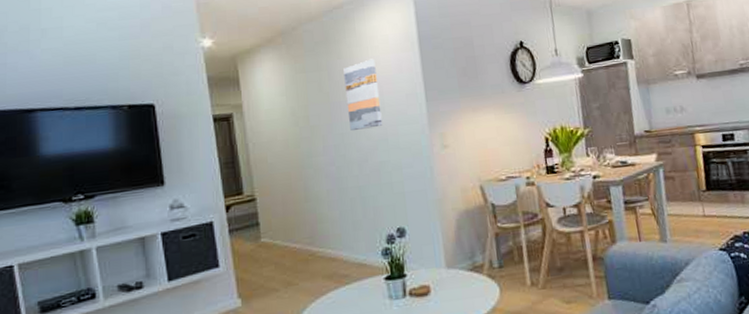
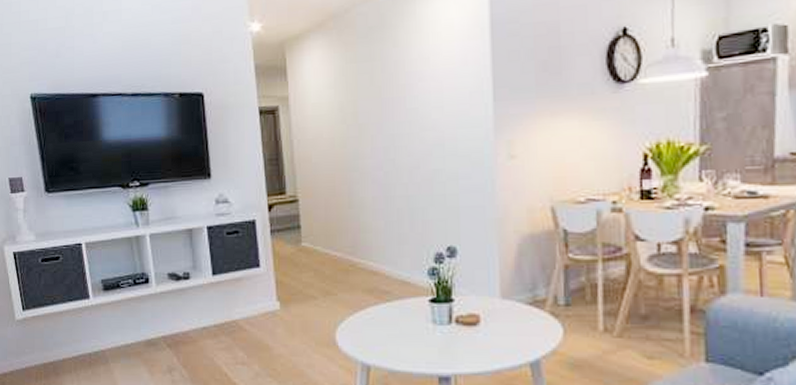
wall art: present [343,58,383,130] -> none [399,47,440,131]

